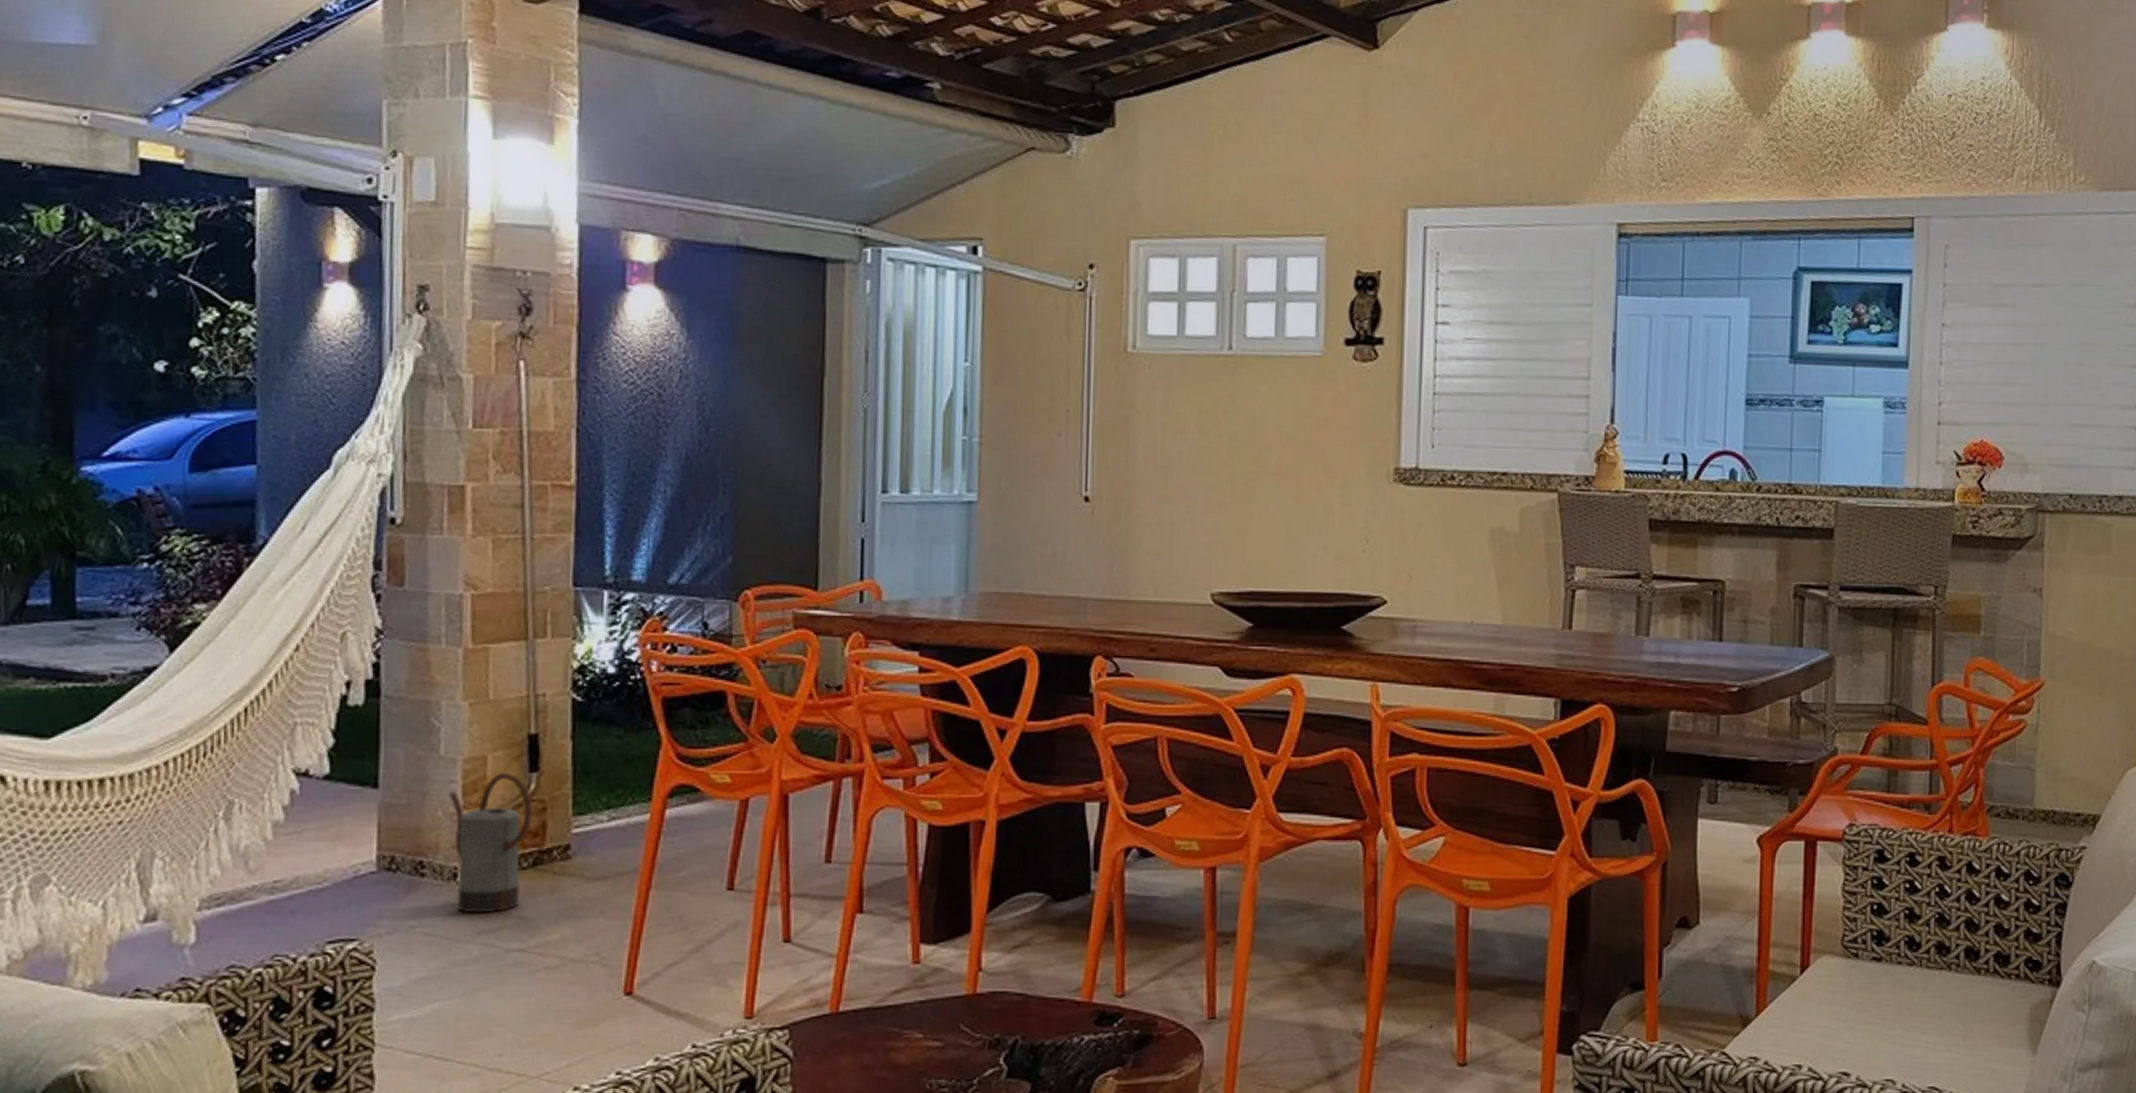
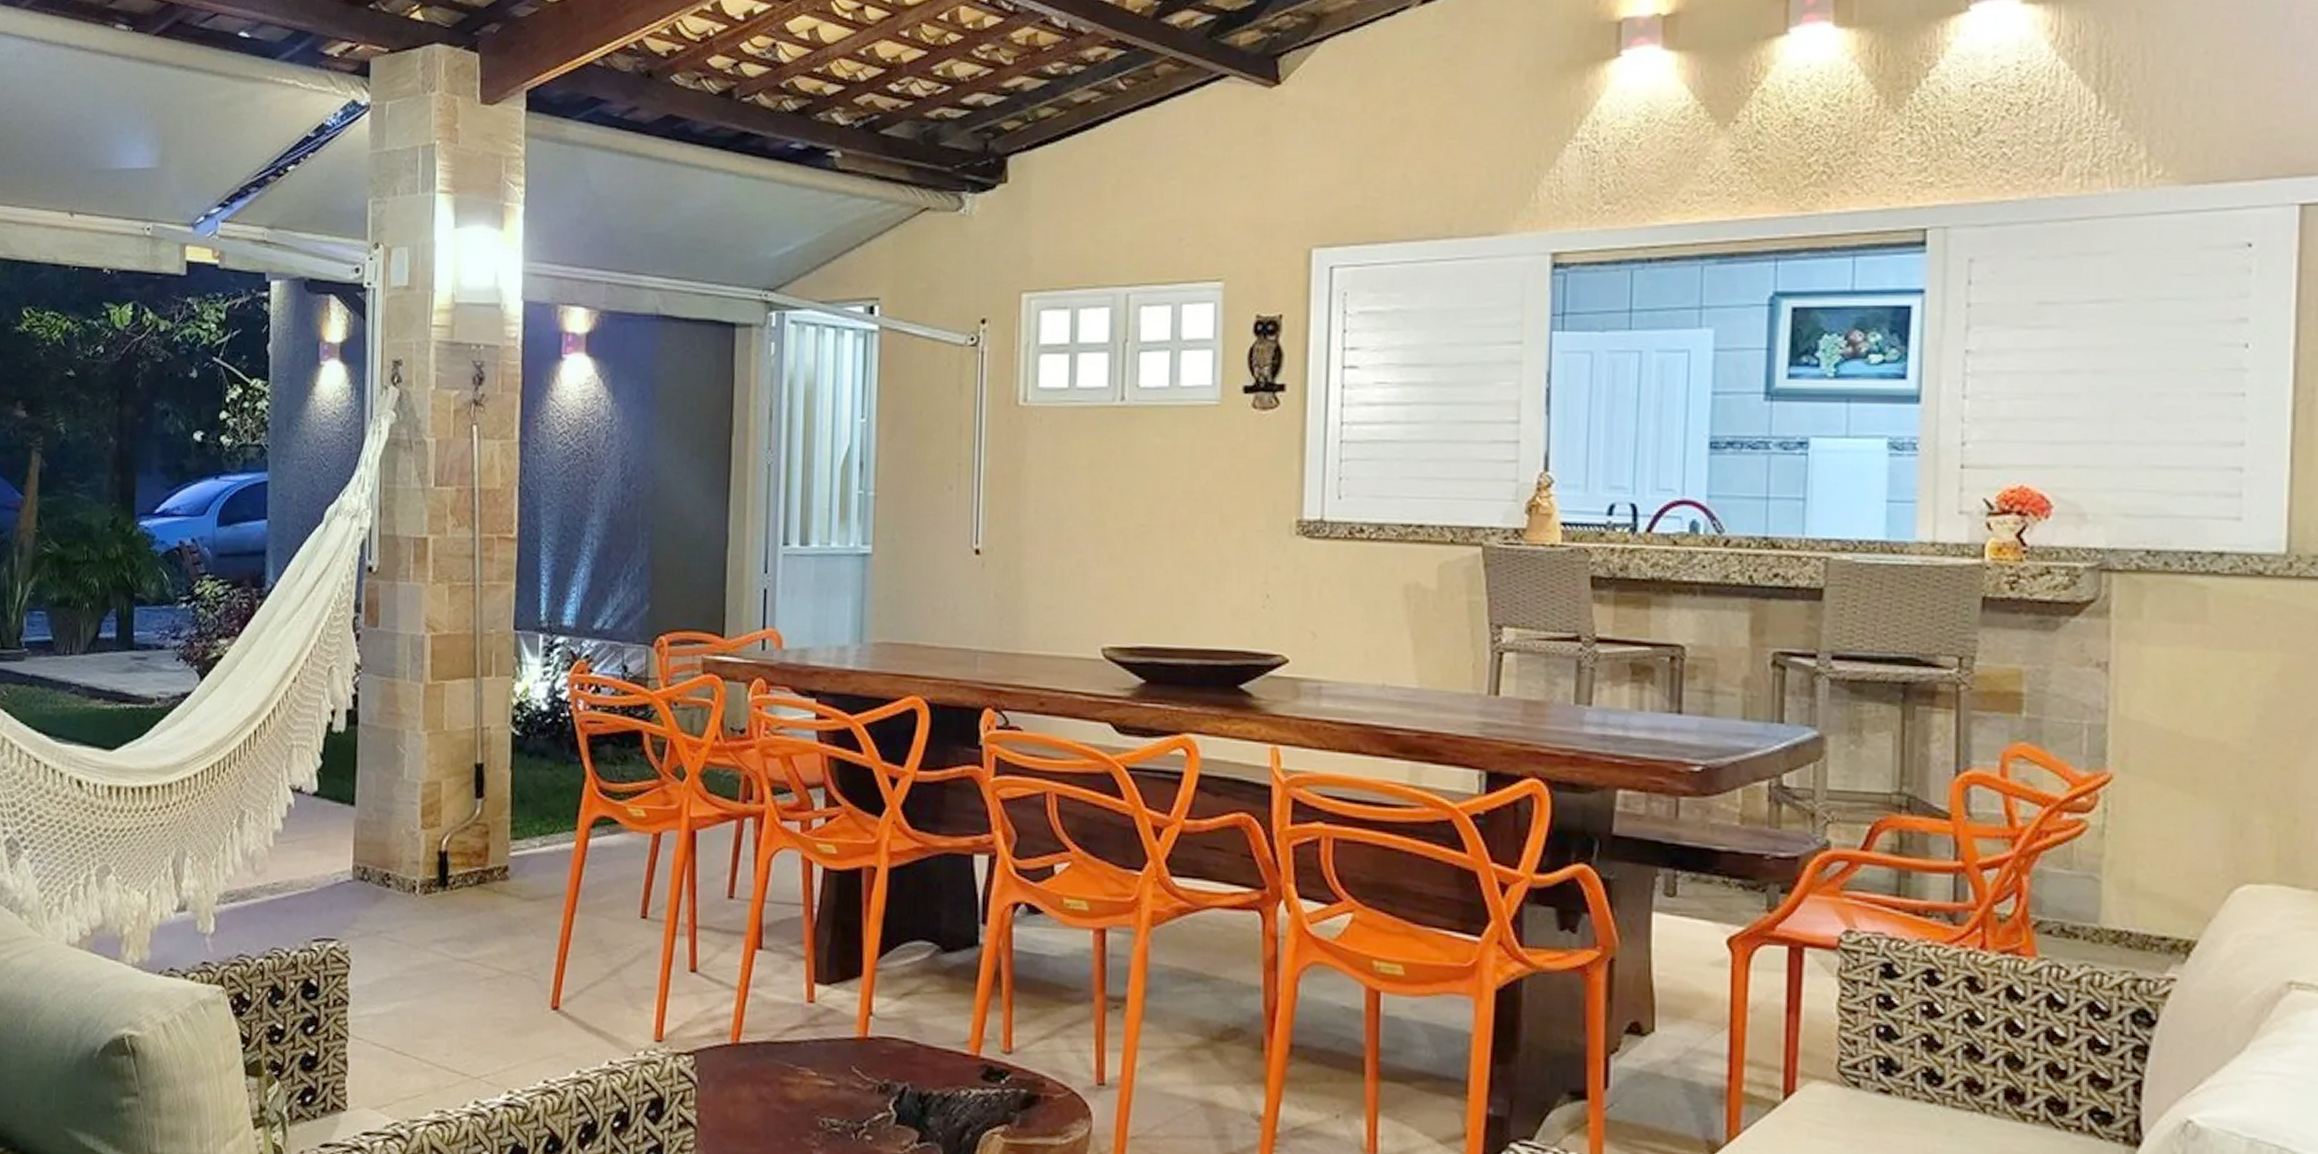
watering can: present [448,772,534,914] -> none [410,797,479,925]

